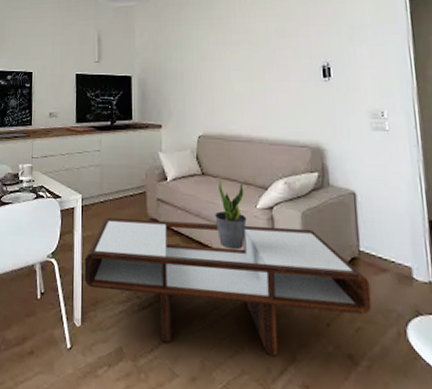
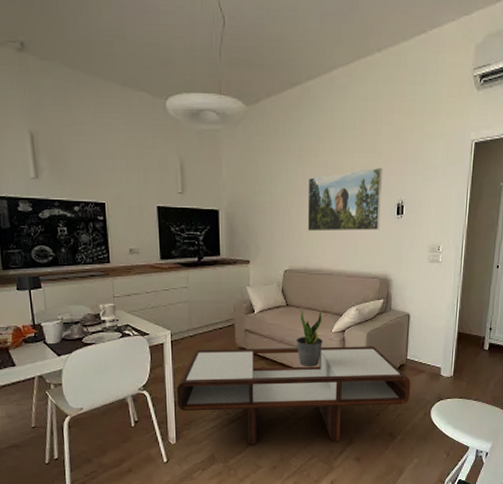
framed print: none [219,30,304,96] -> present [307,167,383,232]

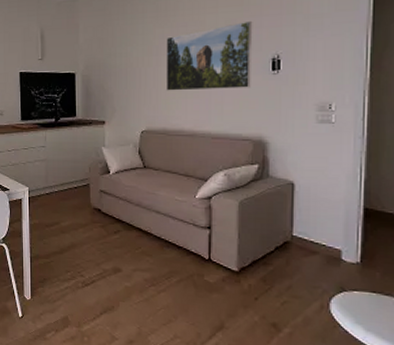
coffee table: present [176,346,411,445] -> none [32,207,299,324]
potted plant: present [297,309,323,367] -> none [155,172,185,236]

